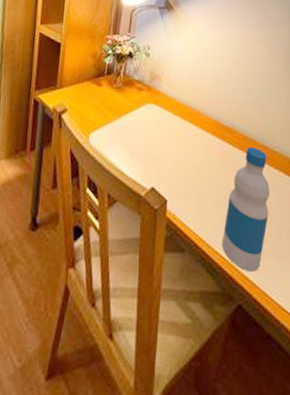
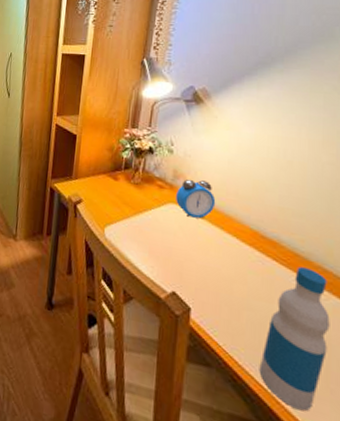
alarm clock: none [153,79,185,115] -> present [176,179,216,219]

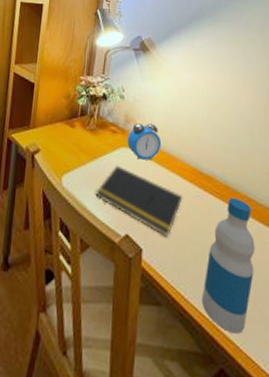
notepad: none [140,221,240,299] -> present [95,165,183,236]

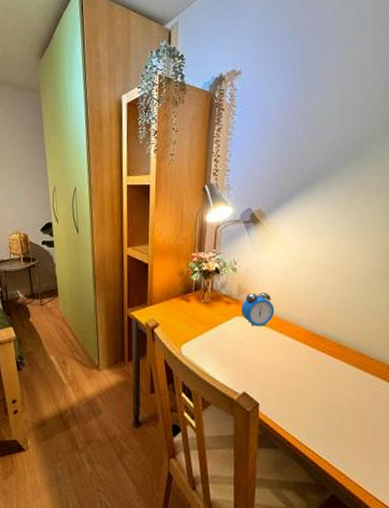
notepad: present [95,165,183,236] -> none [213,333,296,391]
bottle: present [201,198,255,334] -> none [315,355,366,467]

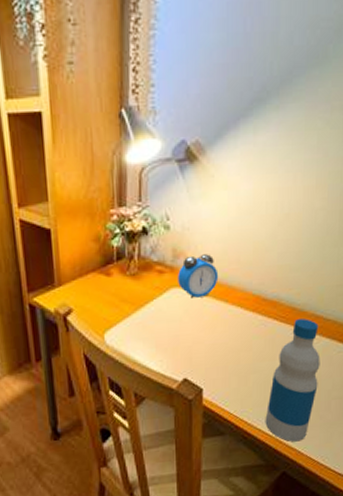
bottle: none [315,355,366,467] -> present [265,319,320,442]

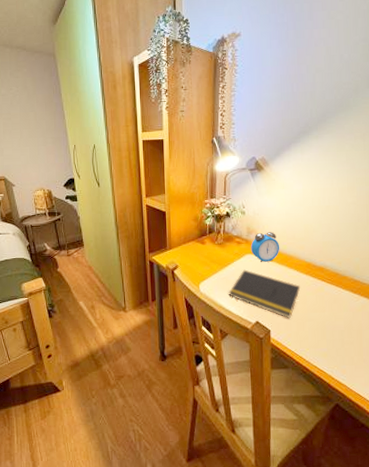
notepad: none [146,309,245,372] -> present [228,269,301,318]
bottle: present [265,319,320,442] -> none [319,282,361,379]

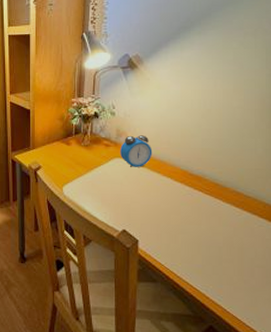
notepad: present [228,269,301,318] -> none [94,174,174,229]

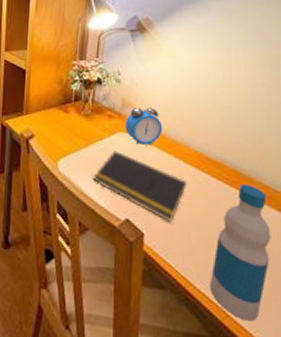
notepad: none [94,174,174,229] -> present [93,150,188,222]
bottle: none [192,193,243,300] -> present [209,184,271,321]

